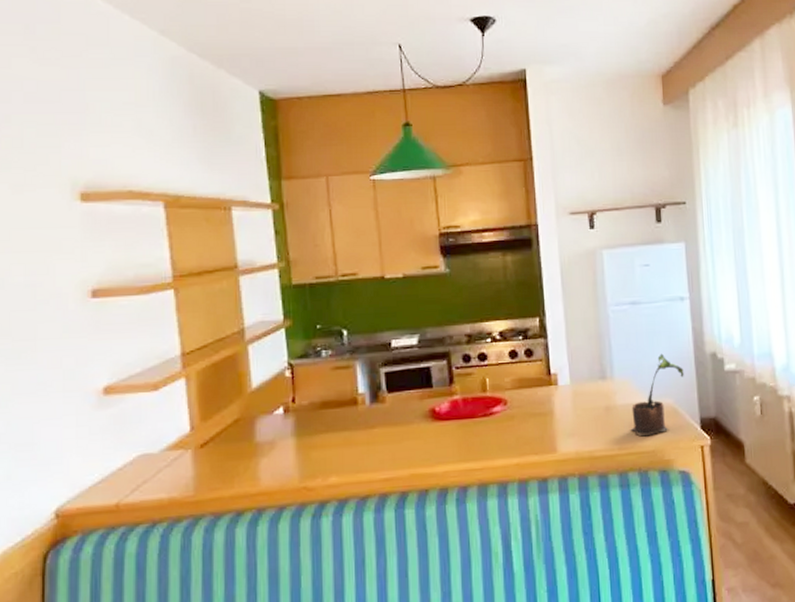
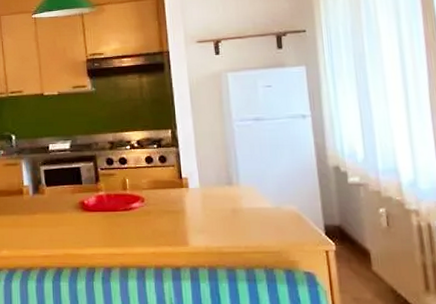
potted plant: present [631,353,684,437] -> none [257,165,307,238]

